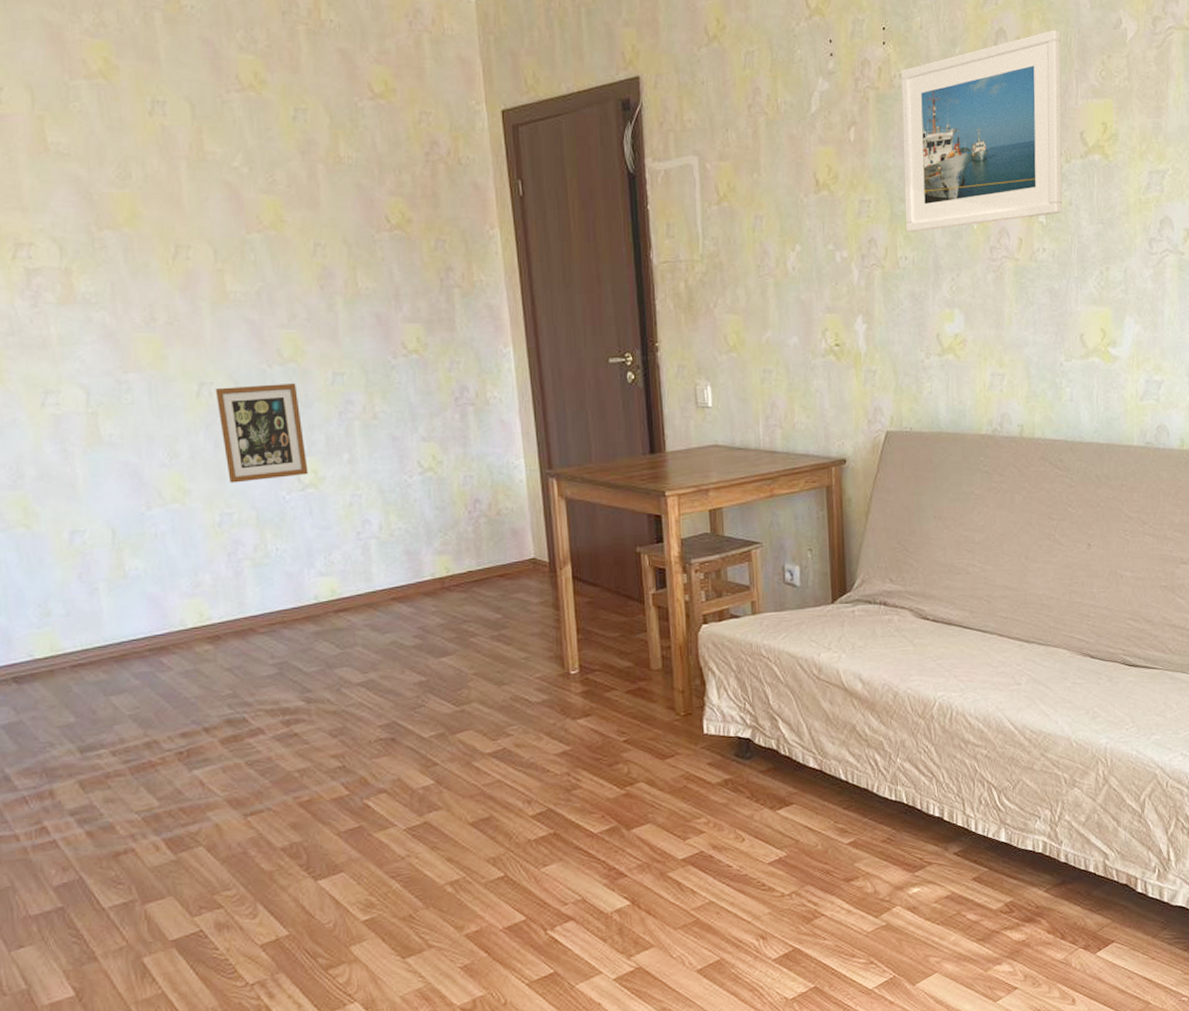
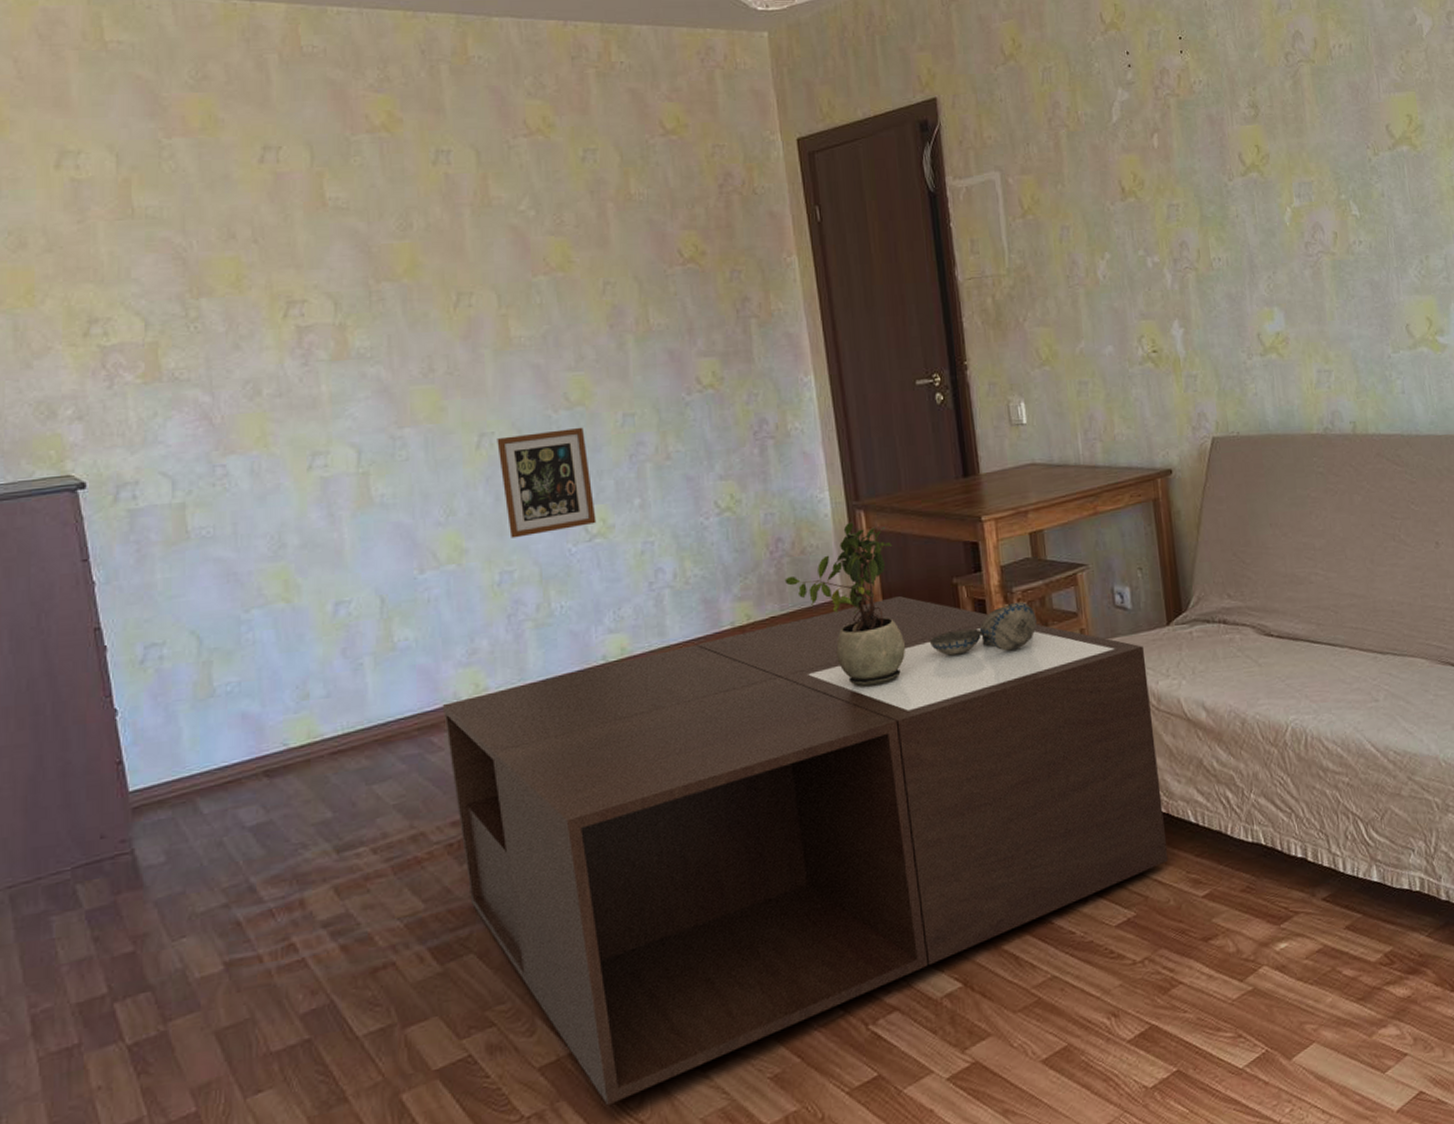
coffee table: none [171,560,819,980] -> present [443,596,1169,1106]
potted plant: none [481,488,590,641] -> present [784,522,905,688]
decorative bowl: none [612,572,712,617] -> present [929,601,1037,656]
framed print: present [901,29,1063,233] -> none [1200,29,1375,234]

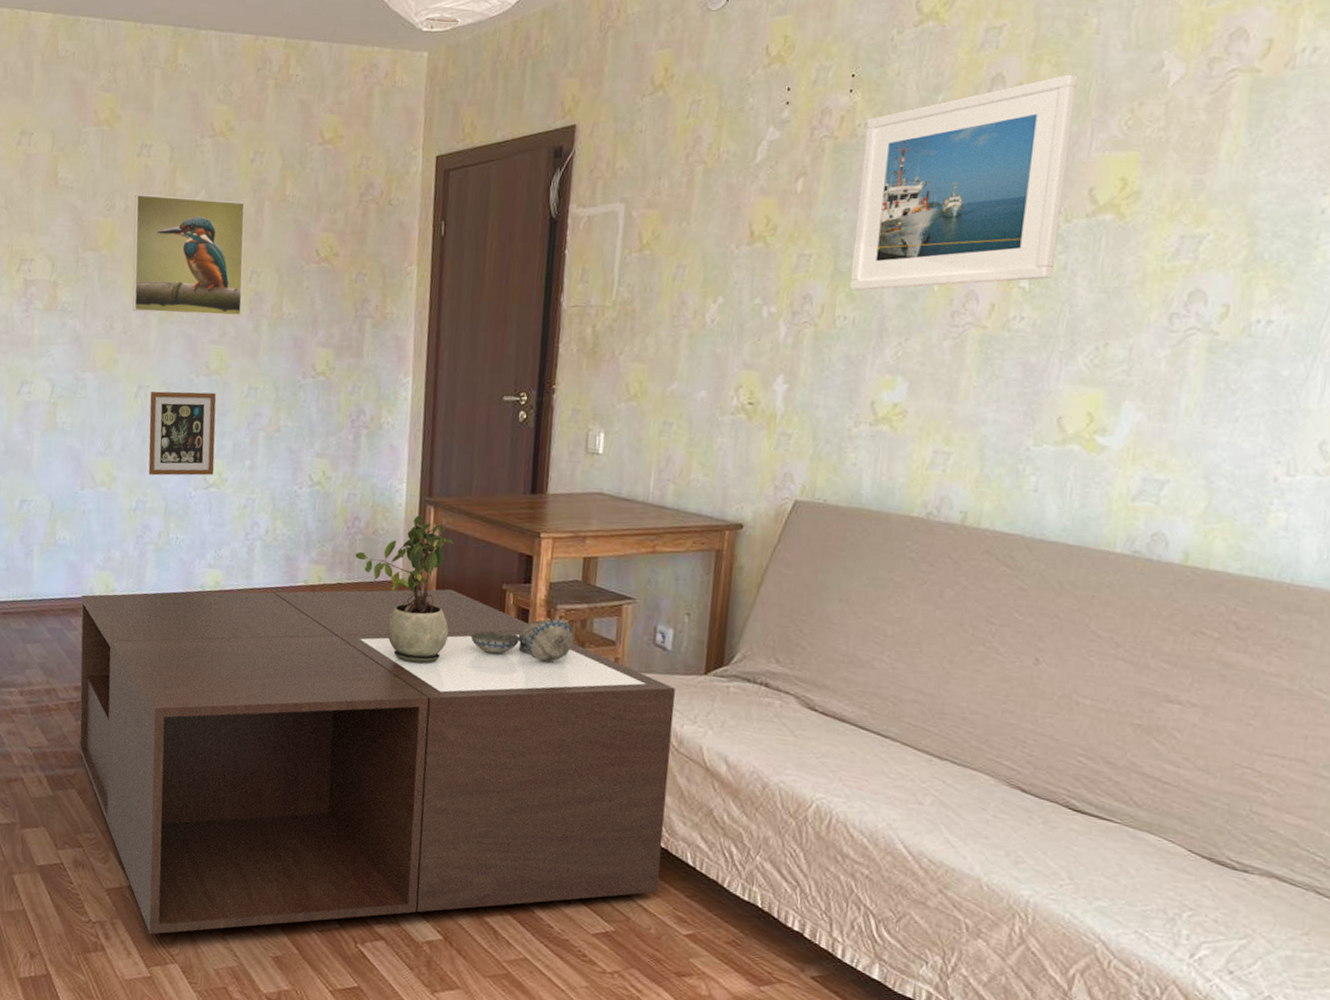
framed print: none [437,206,599,346] -> present [132,194,246,316]
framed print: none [1200,29,1375,234] -> present [849,74,1079,291]

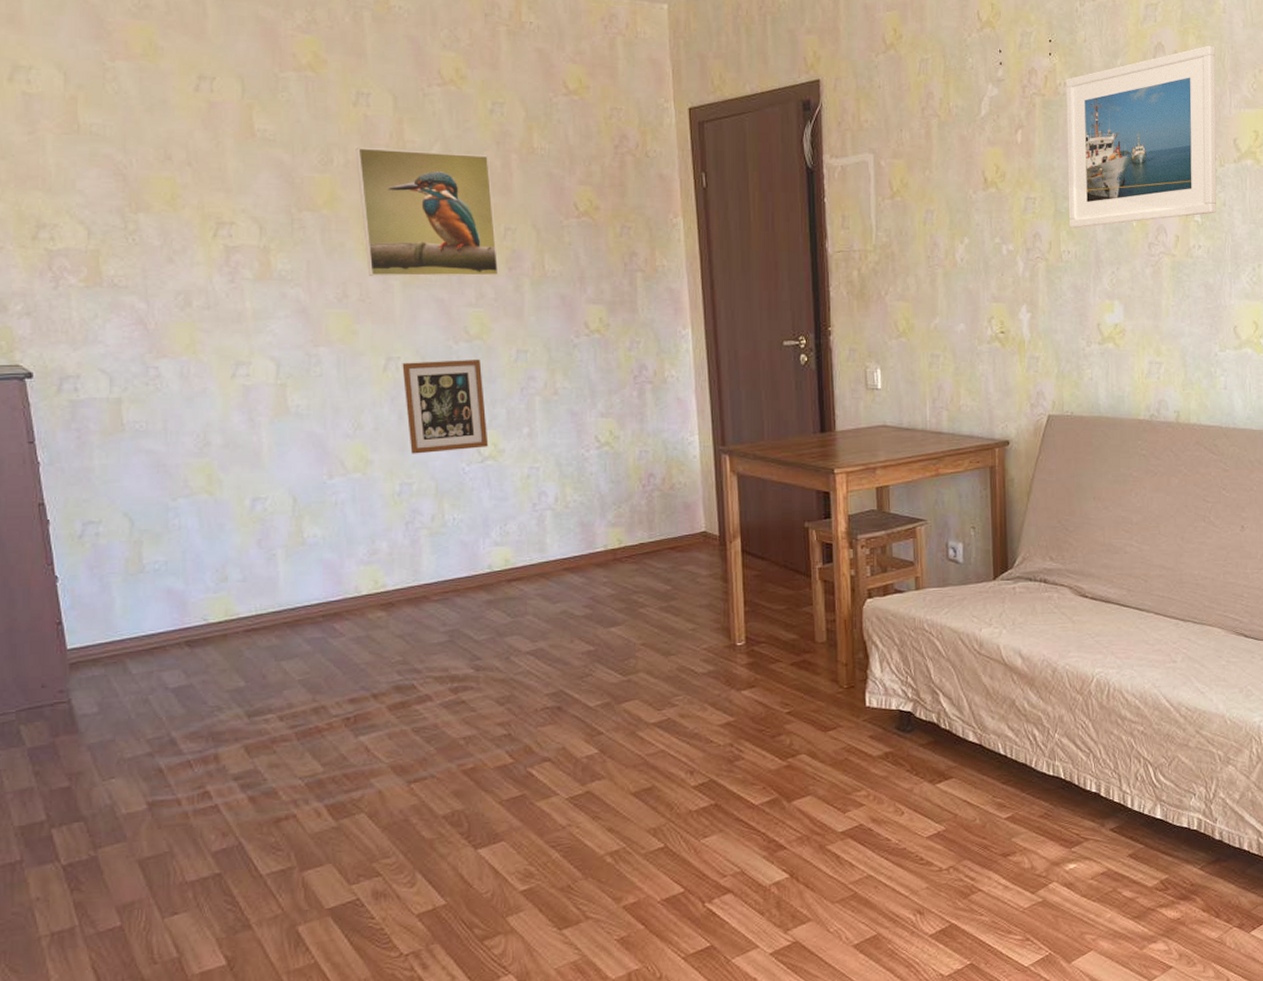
coffee table: present [79,589,675,935] -> none [346,535,978,951]
potted plant: present [355,514,453,664] -> none [654,464,758,613]
decorative bowl: present [470,618,575,663] -> none [780,548,877,591]

